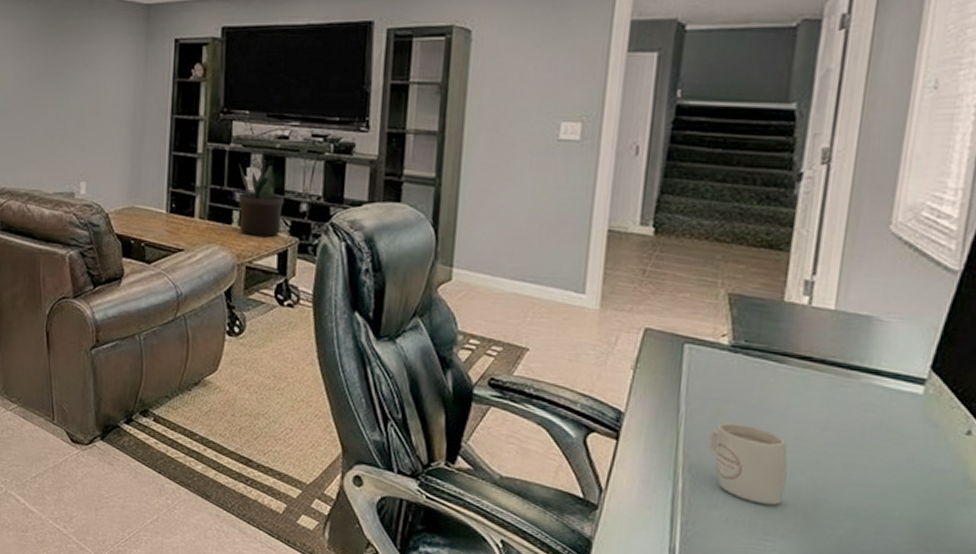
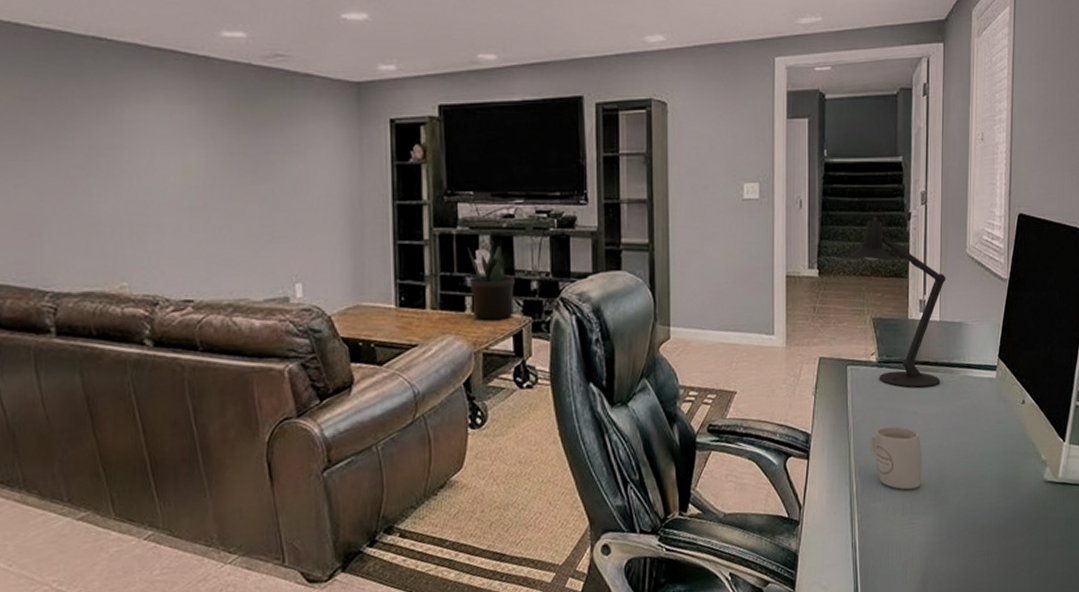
desk lamp: none [701,166,852,388] -> present [849,210,946,388]

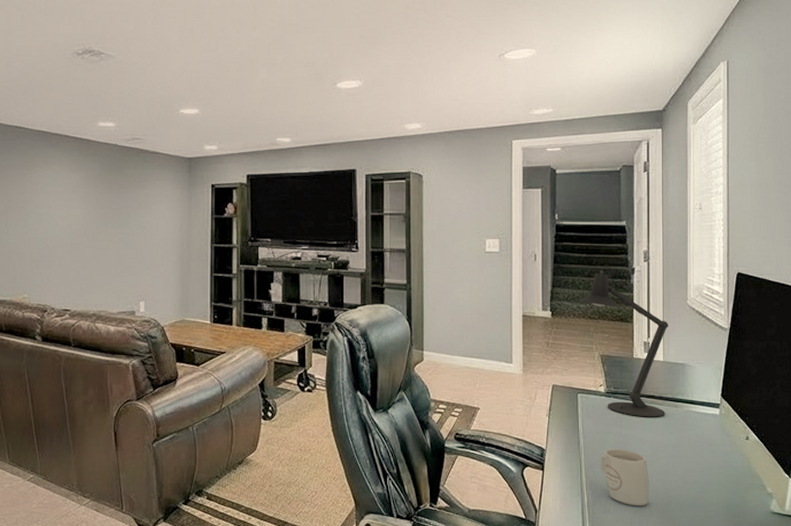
planter: present [468,246,514,321] -> none [265,281,300,338]

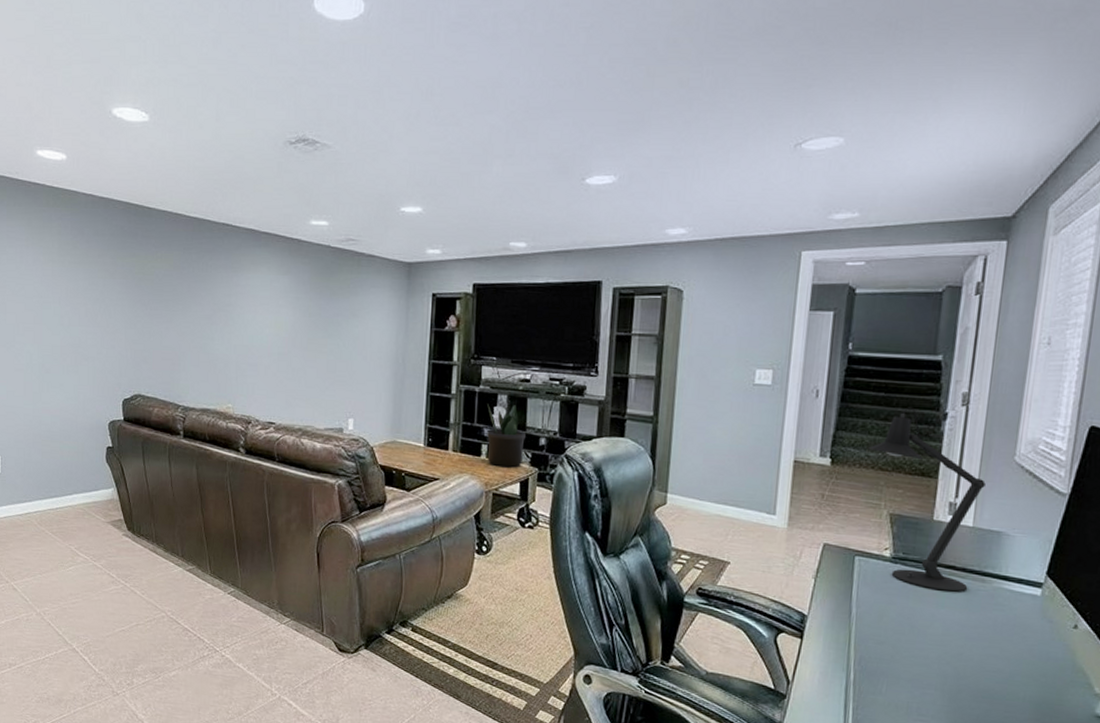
planter: none [265,281,300,338] -> present [487,403,525,468]
mug: present [599,449,649,506] -> none [874,622,937,691]

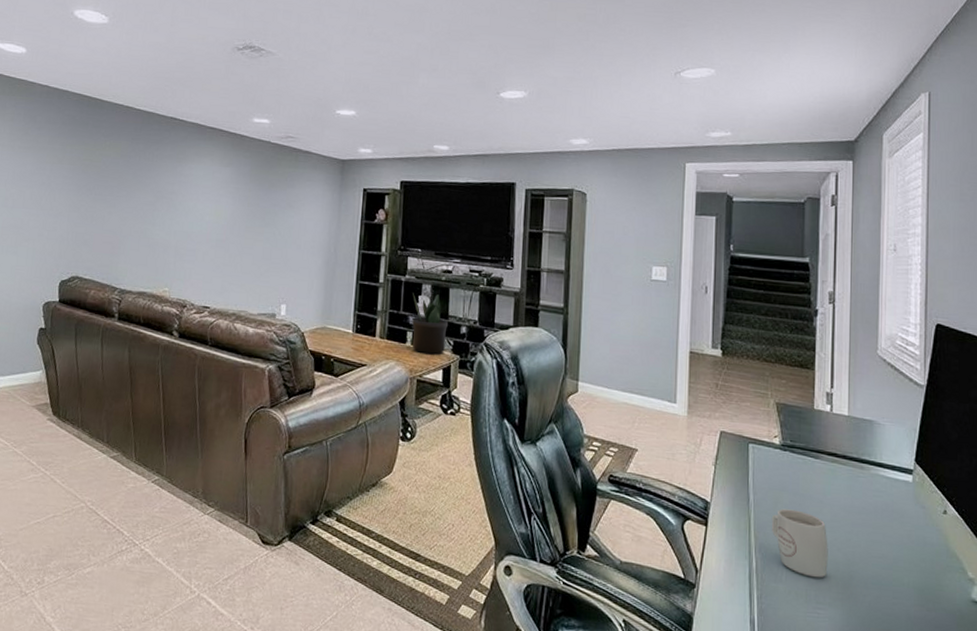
desk lamp: present [868,407,986,592] -> none [753,303,855,479]
mug: none [874,622,937,691] -> present [771,509,828,578]

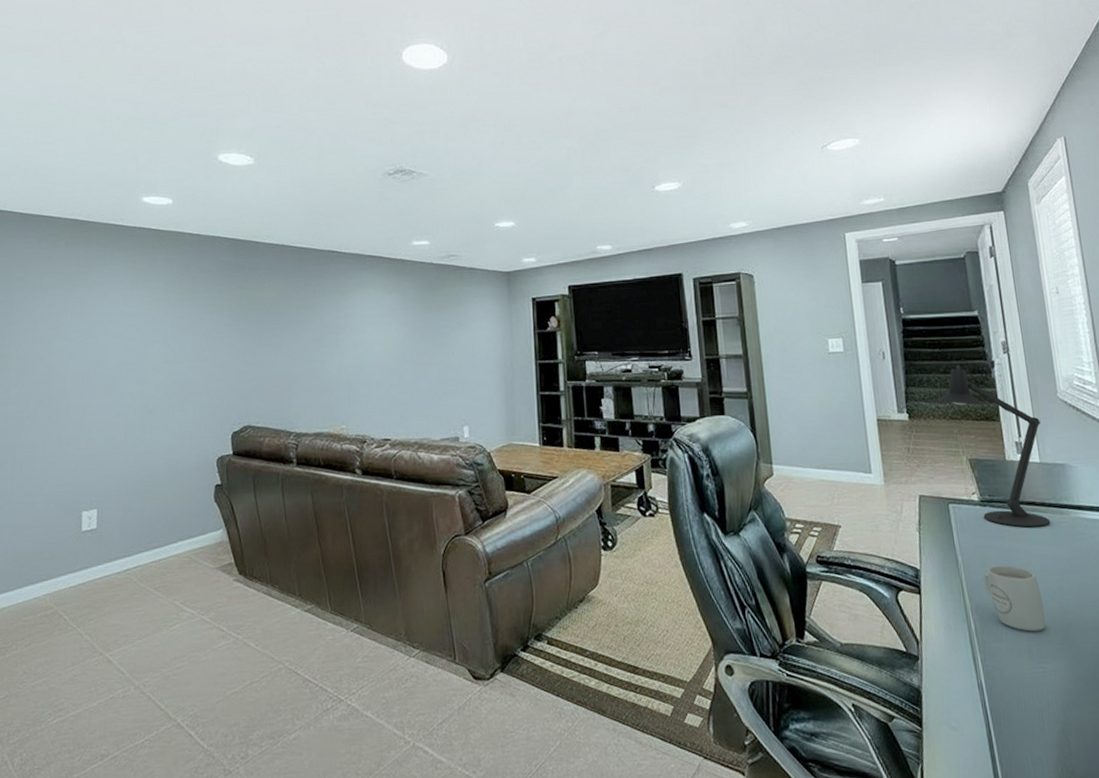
planter: present [412,293,448,355] -> none [595,395,635,458]
desk lamp: none [753,303,855,479] -> present [936,359,1051,528]

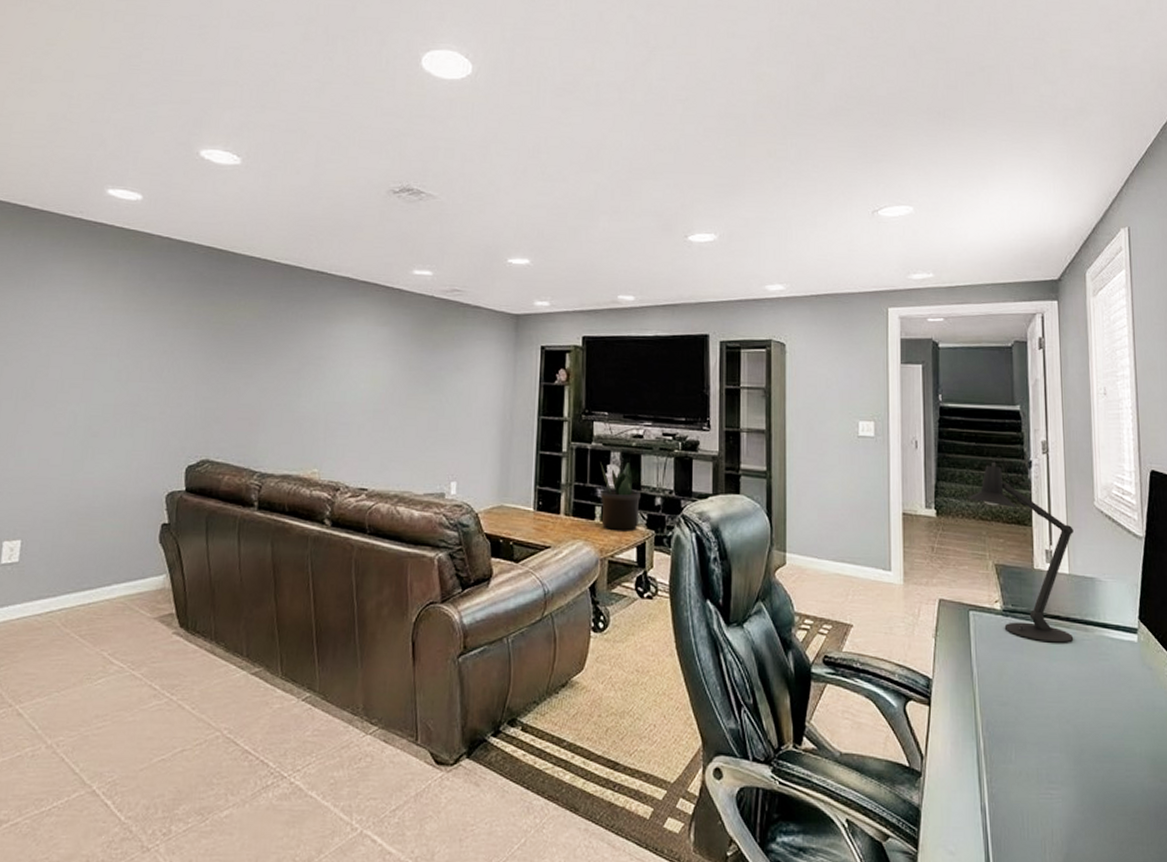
planter: none [595,395,635,458] -> present [600,462,640,531]
mug: present [982,565,1046,632] -> none [997,680,1058,755]

